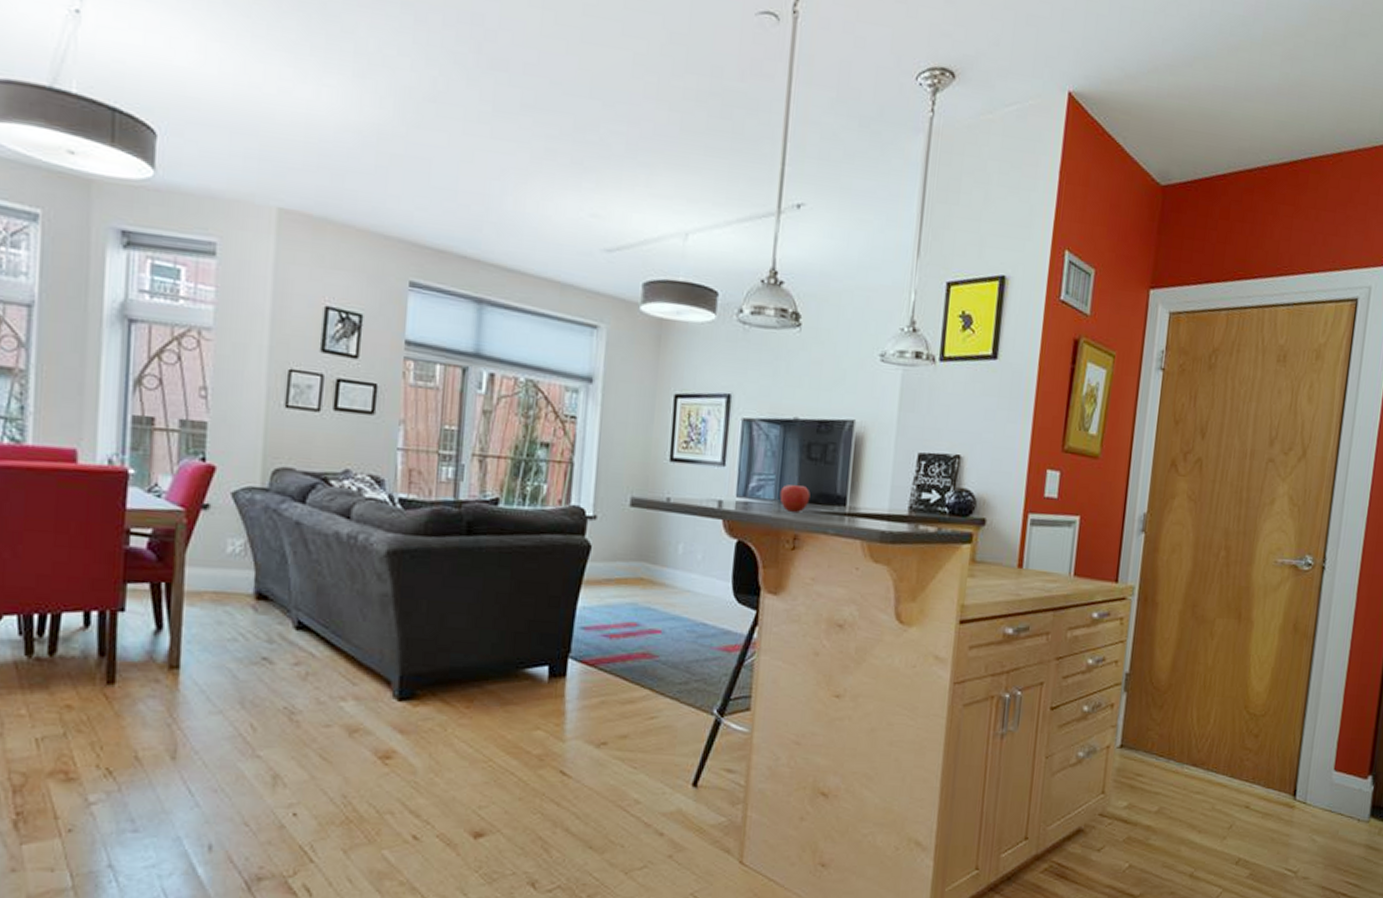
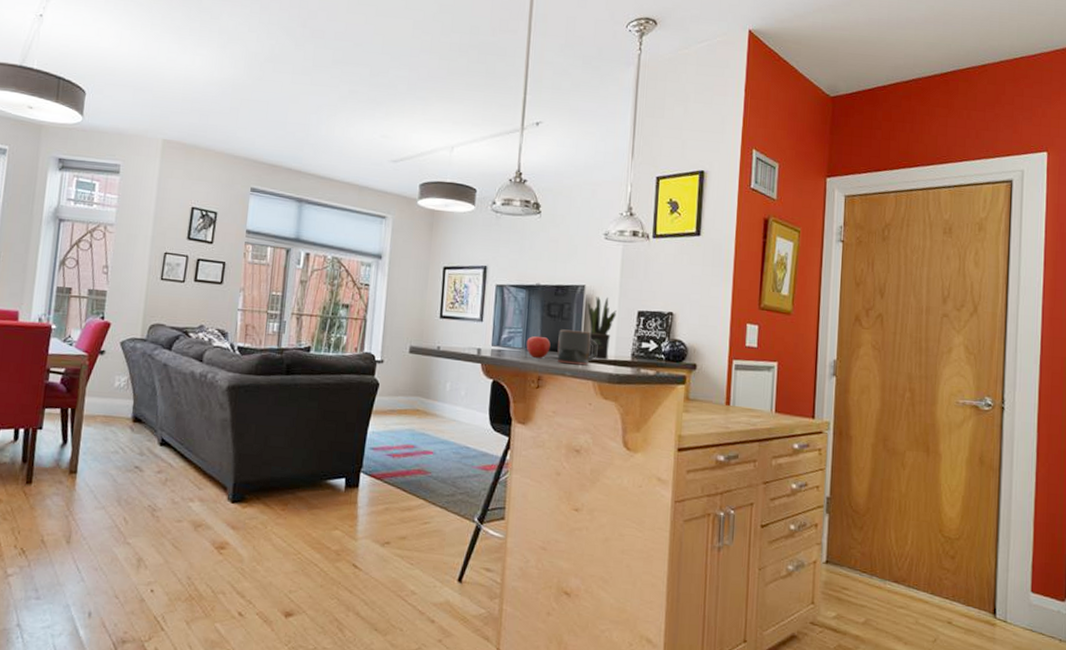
mug: none [818,475,868,522] -> present [557,329,597,366]
potted plant: none [855,435,893,515] -> present [587,296,617,360]

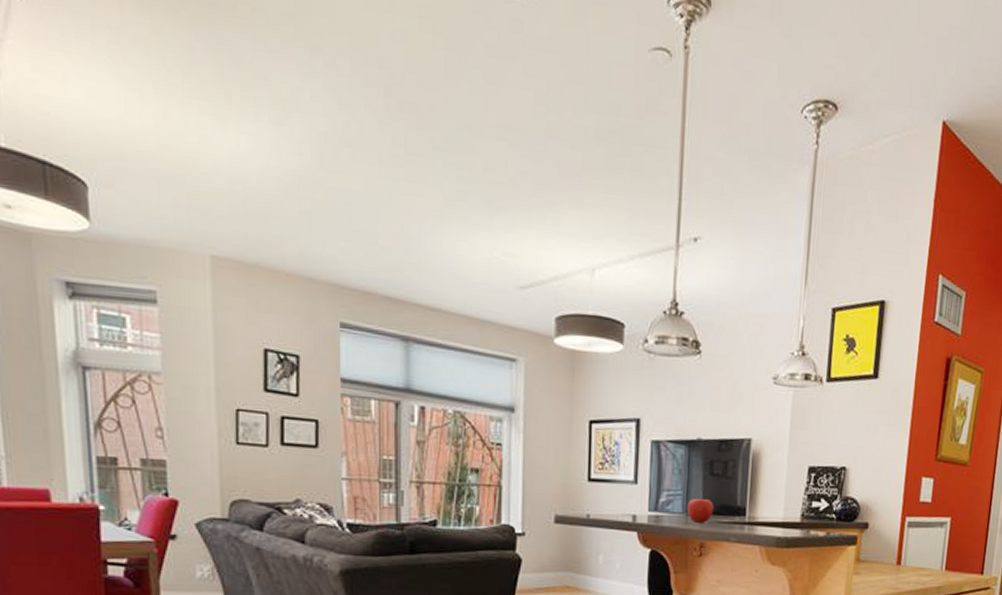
mug: present [557,329,597,366] -> none [721,489,764,529]
potted plant: present [587,296,617,360] -> none [753,451,786,522]

